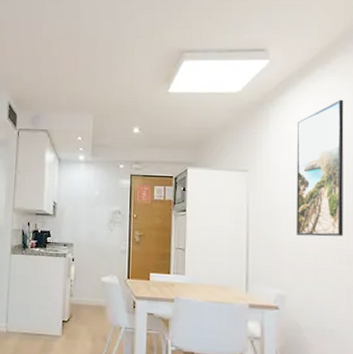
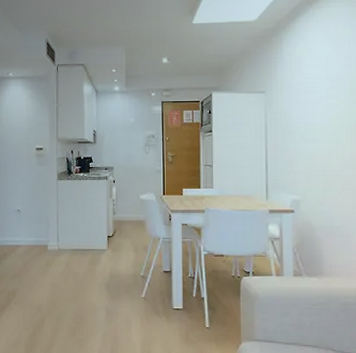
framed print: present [296,99,344,237] -> none [307,23,348,147]

